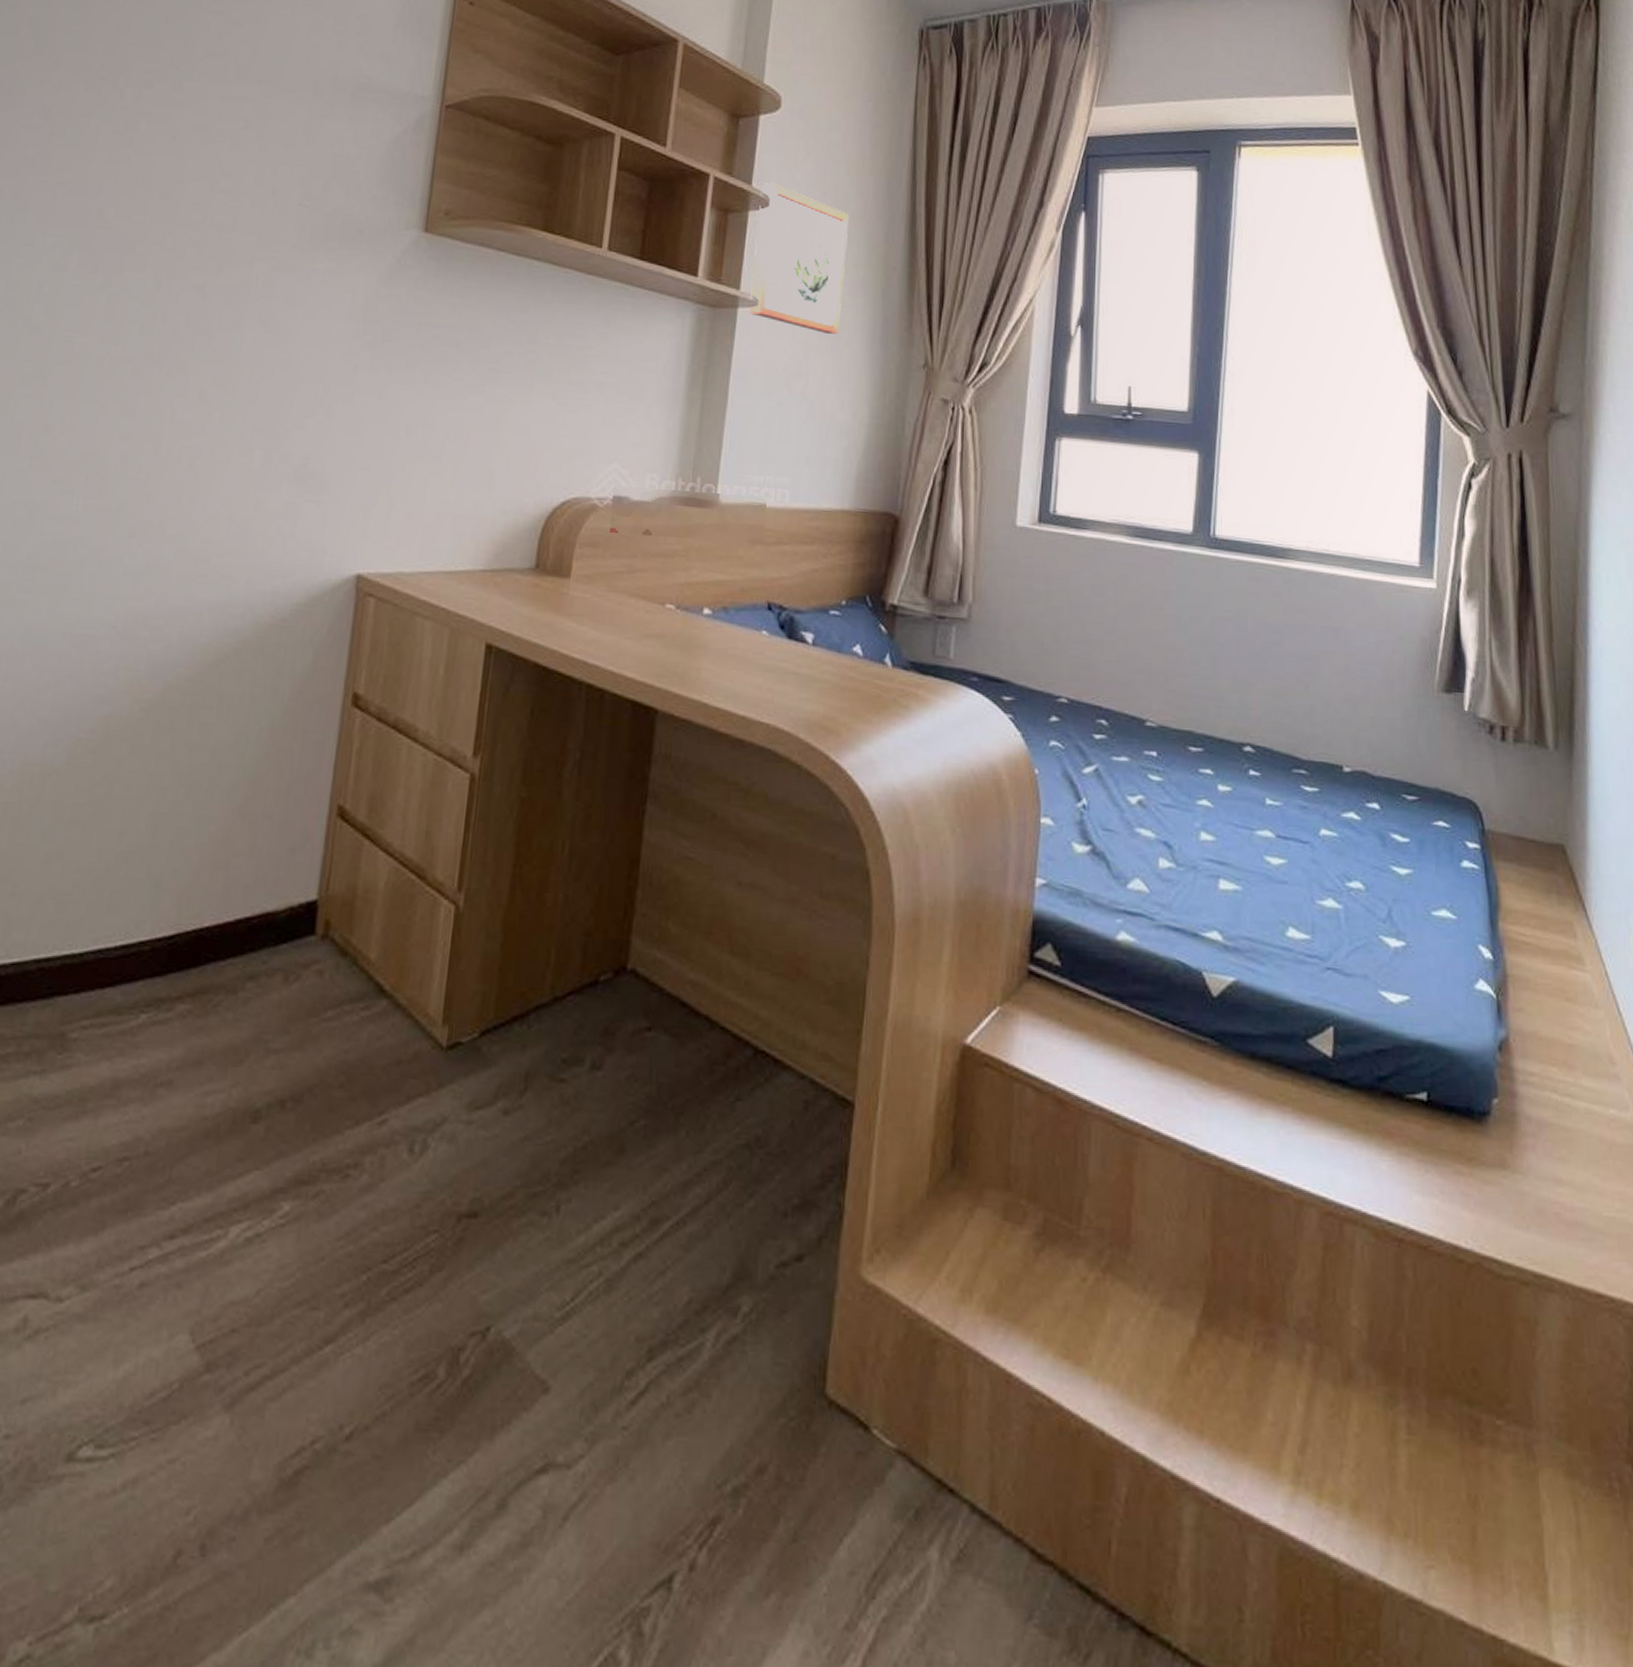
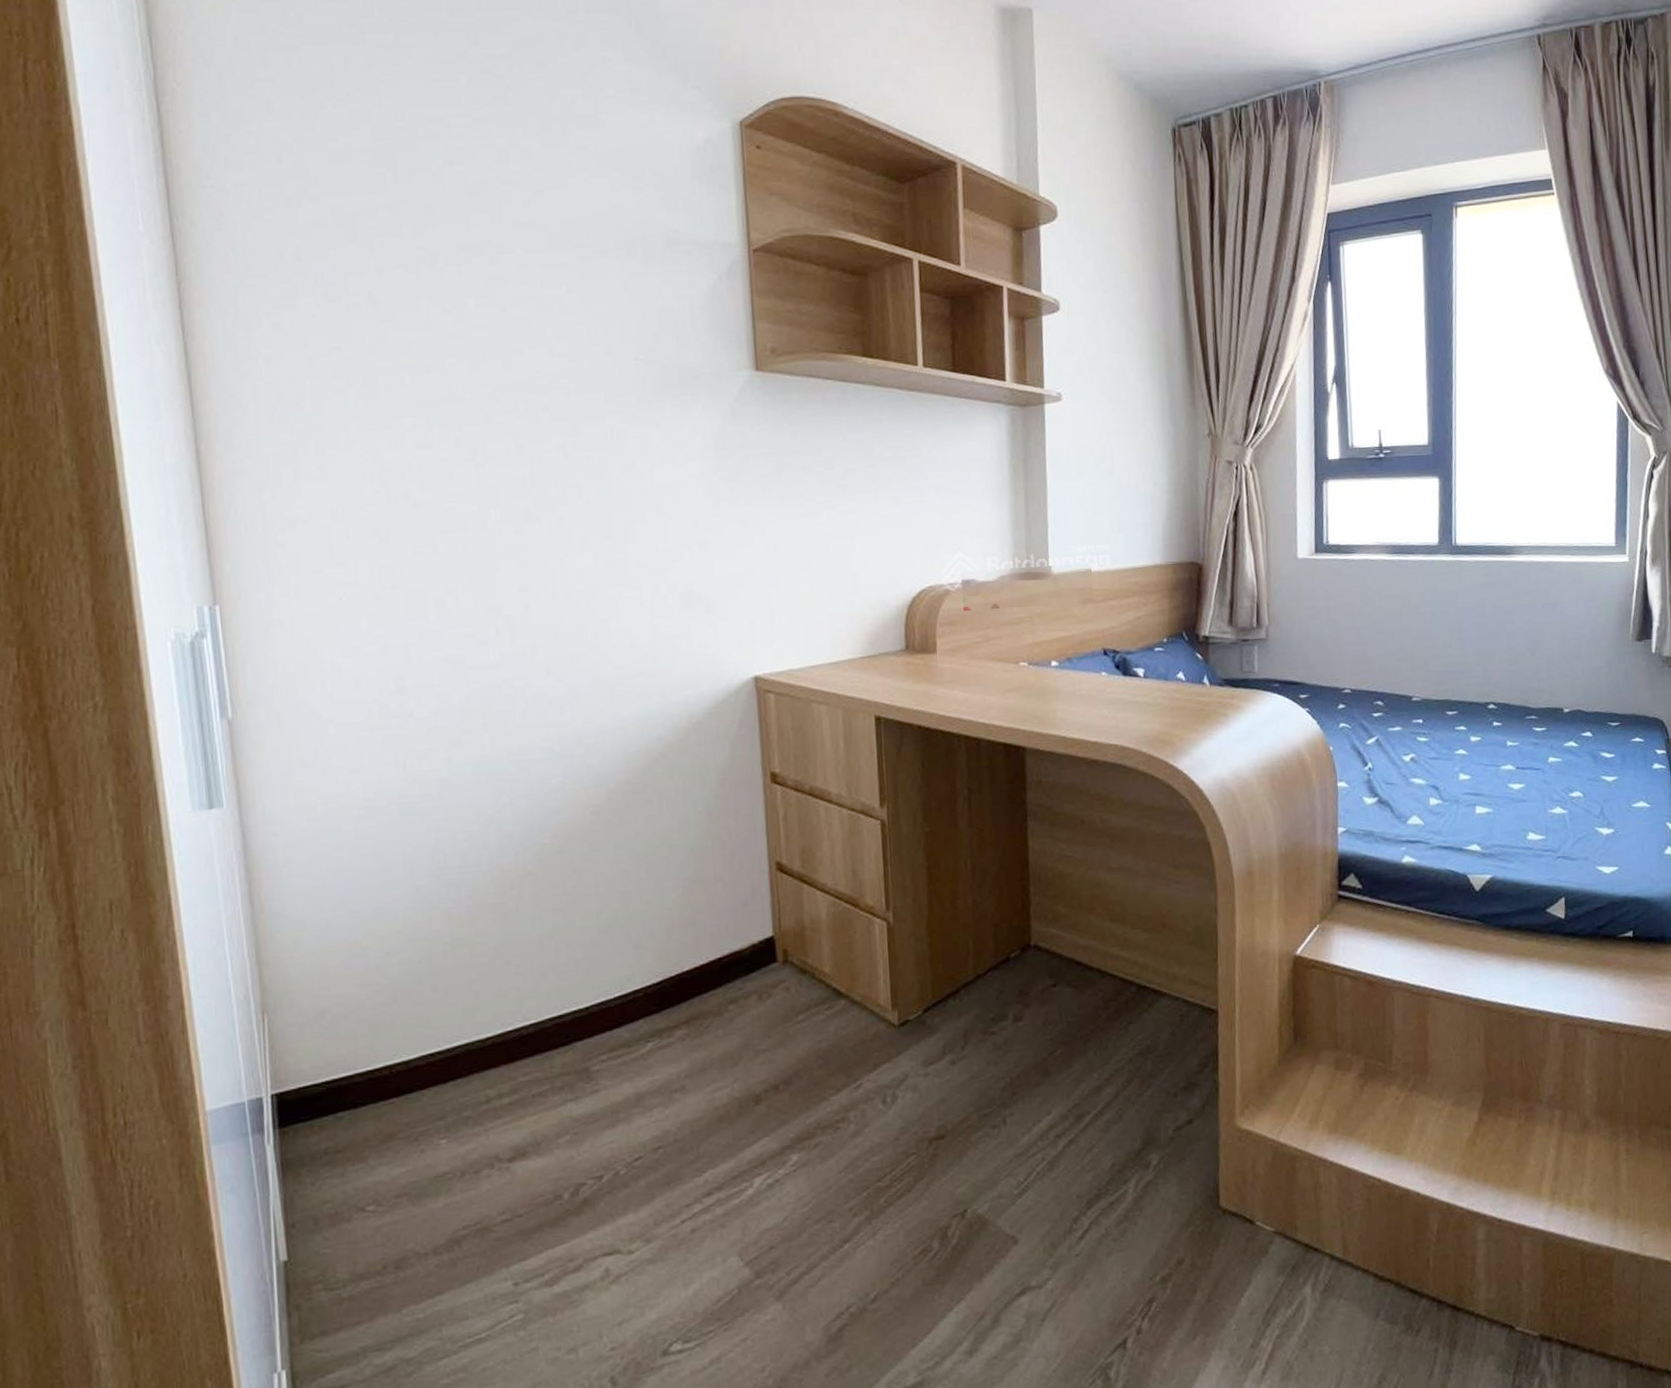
wall art: present [749,182,850,334] -> none [1050,287,1134,417]

